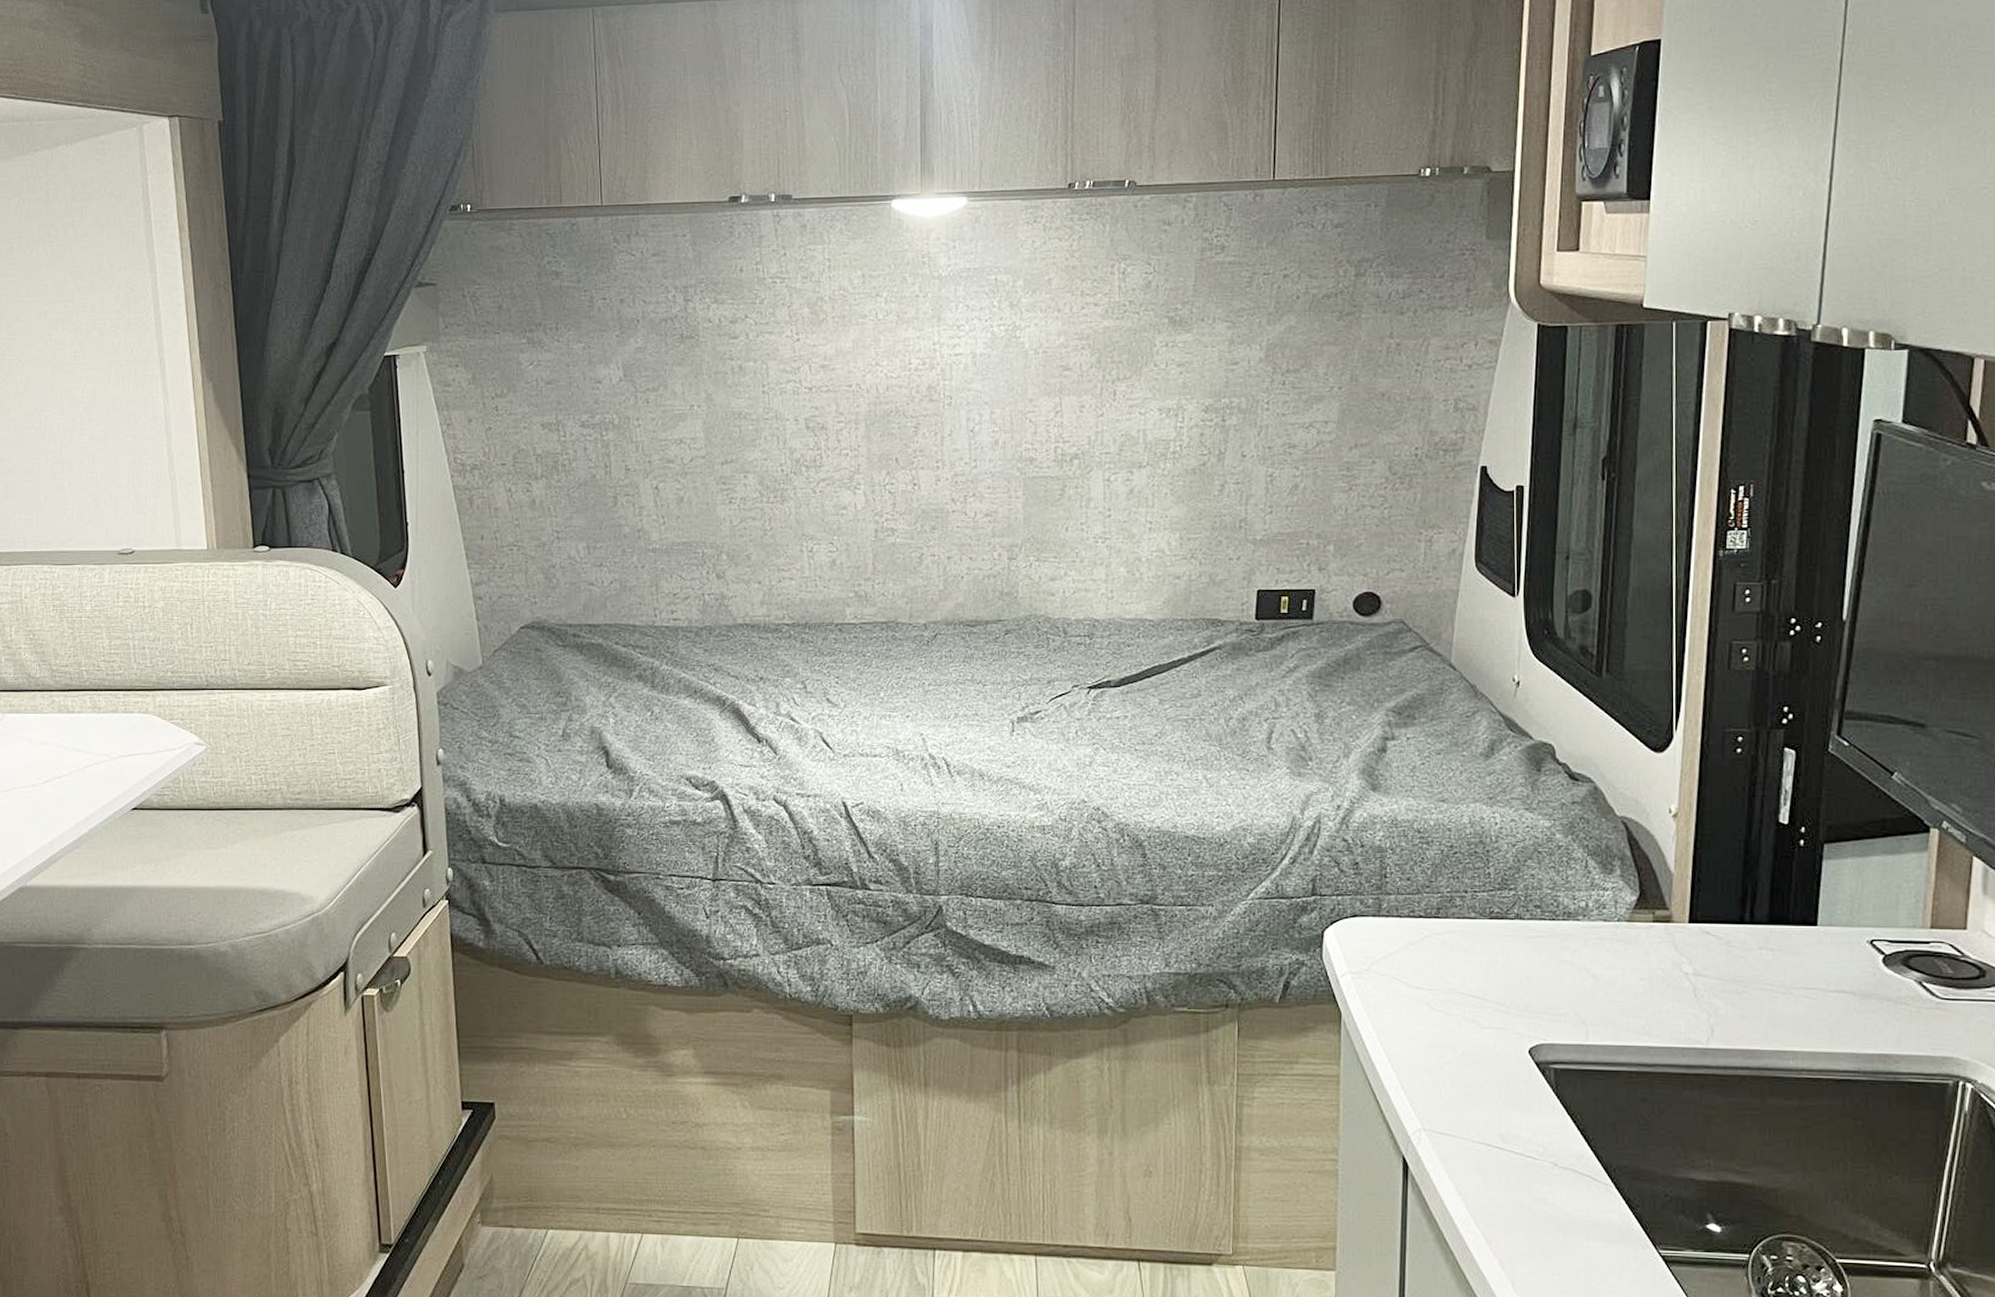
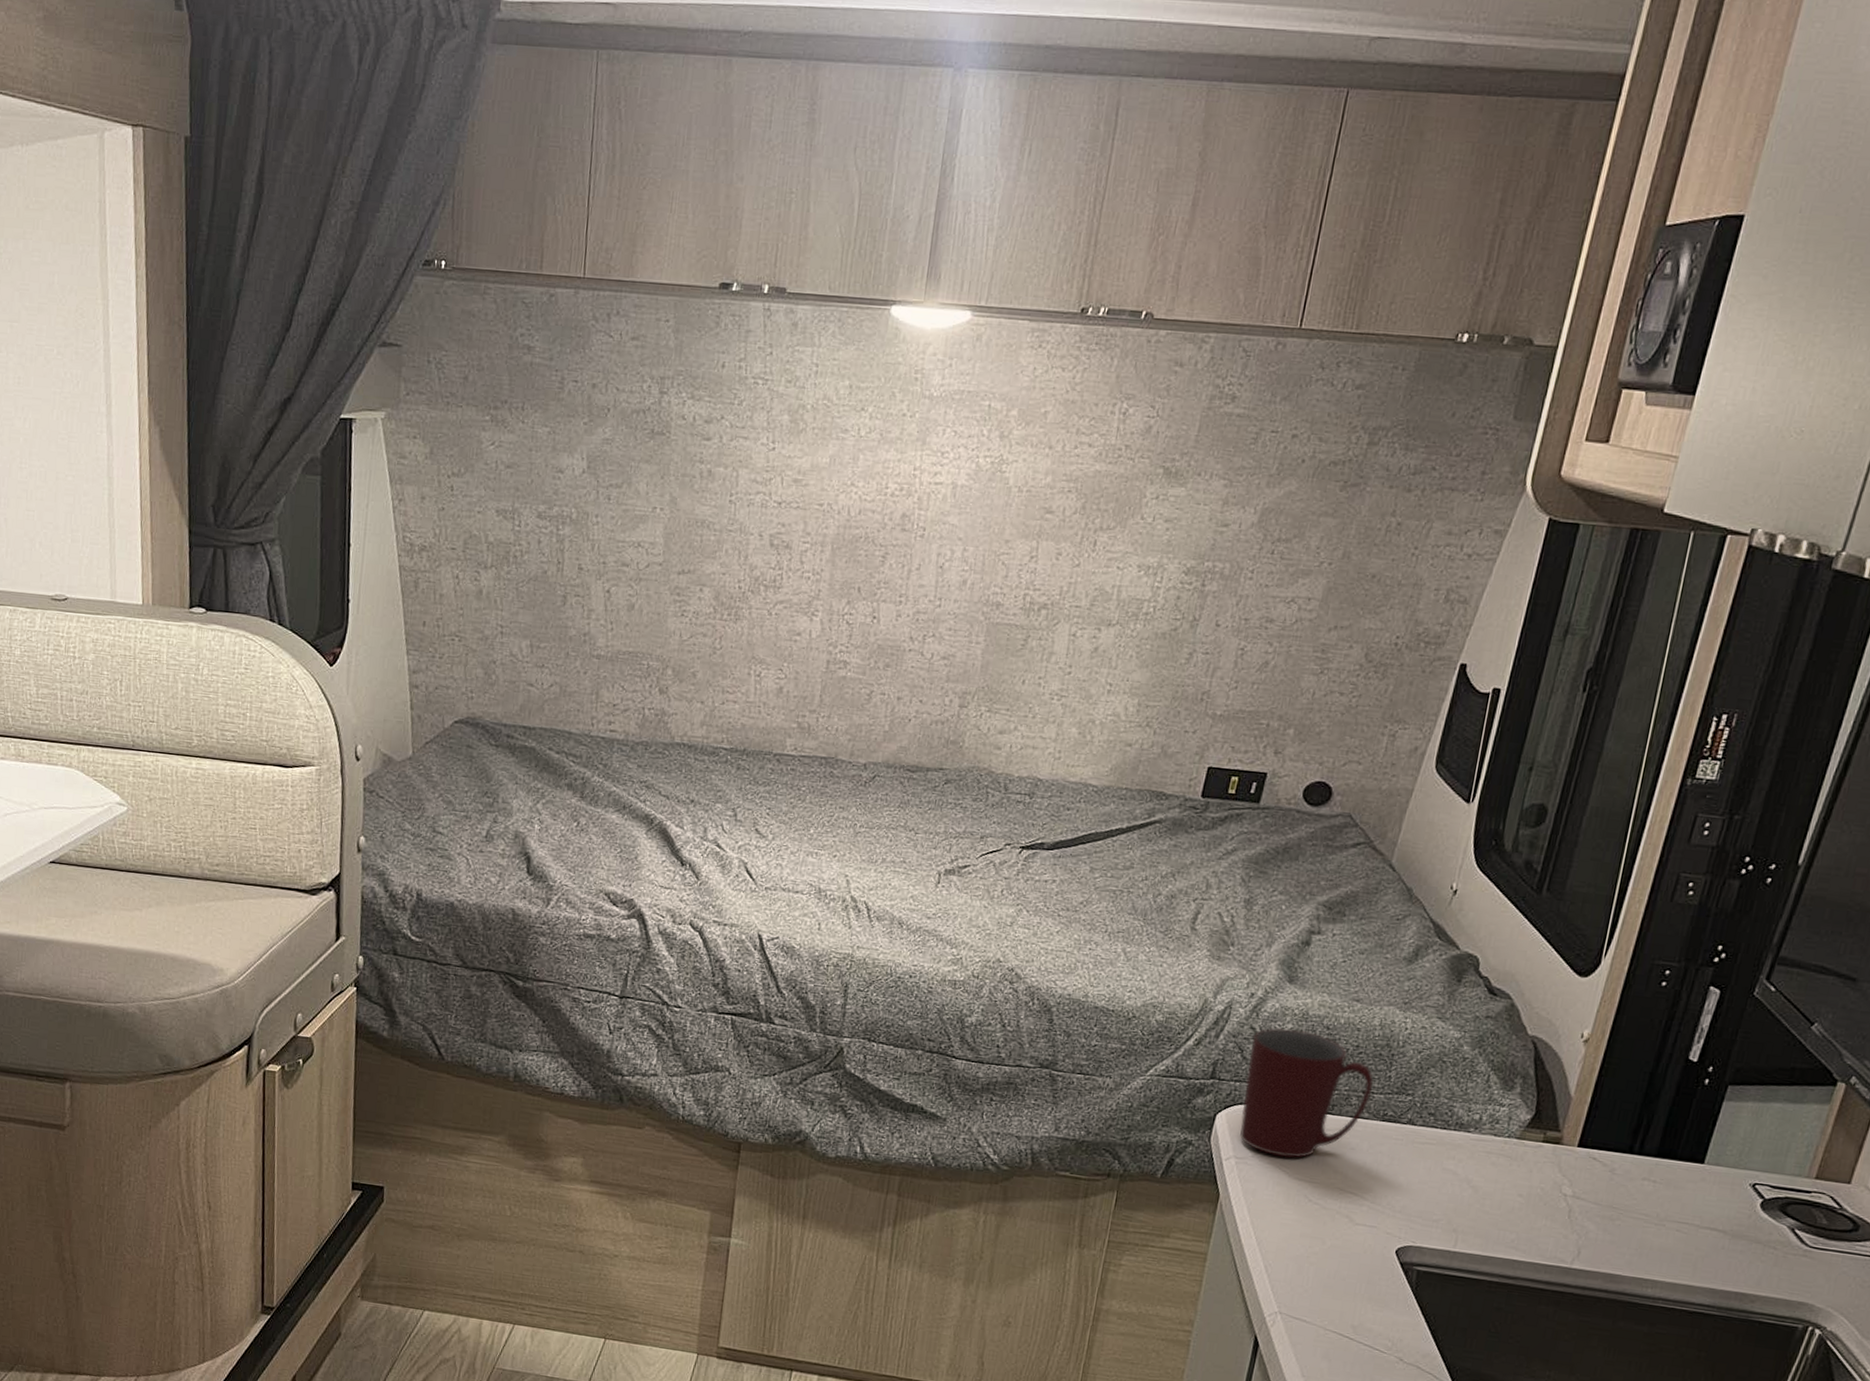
mug: none [1346,836,1475,968] -> present [1240,1027,1373,1158]

